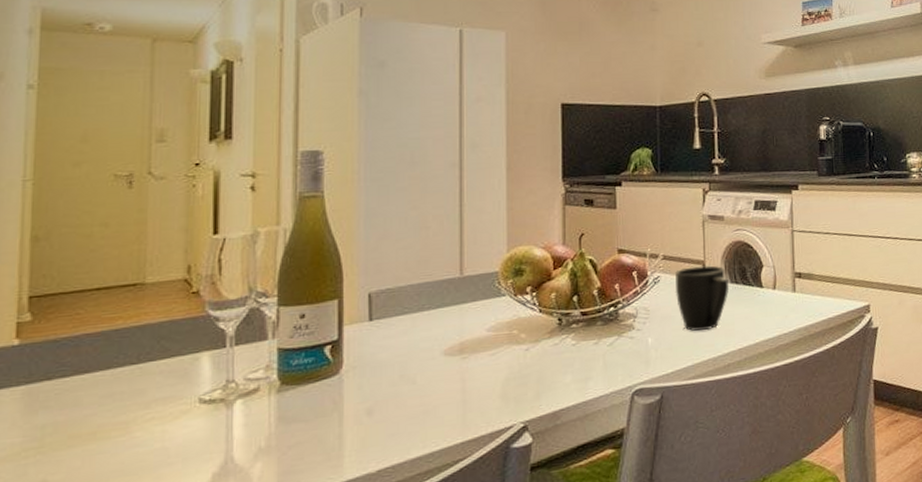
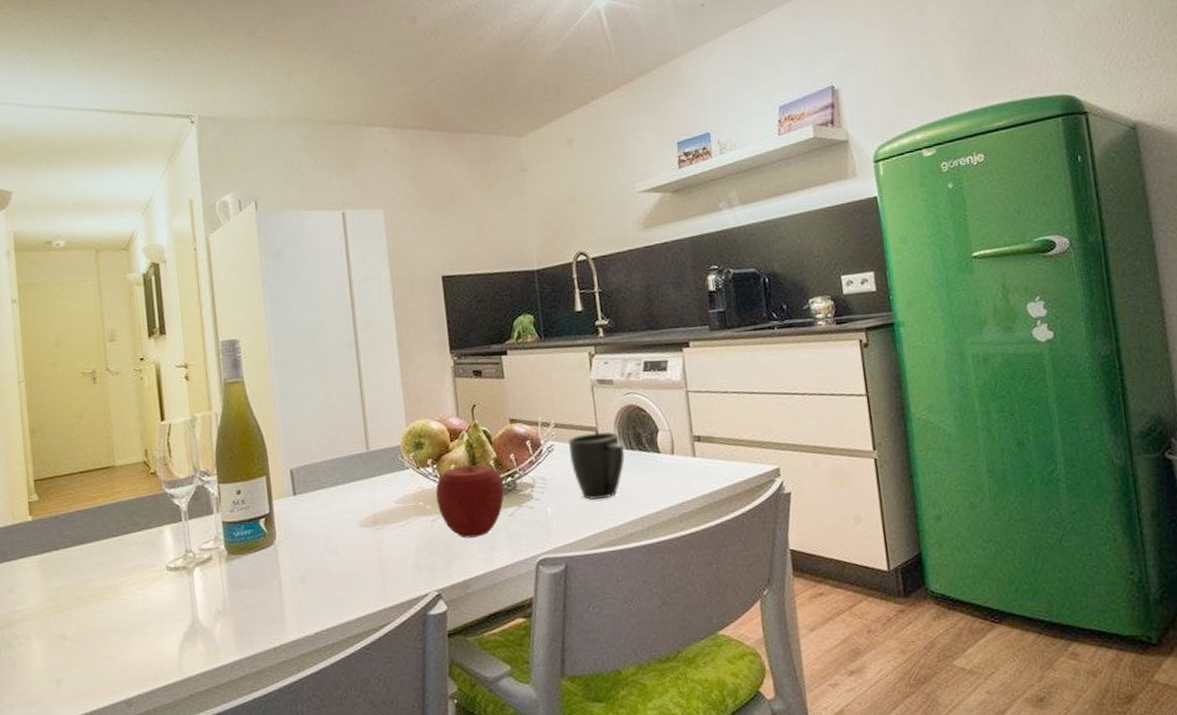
apple: none [533,292,605,368] -> present [436,463,504,539]

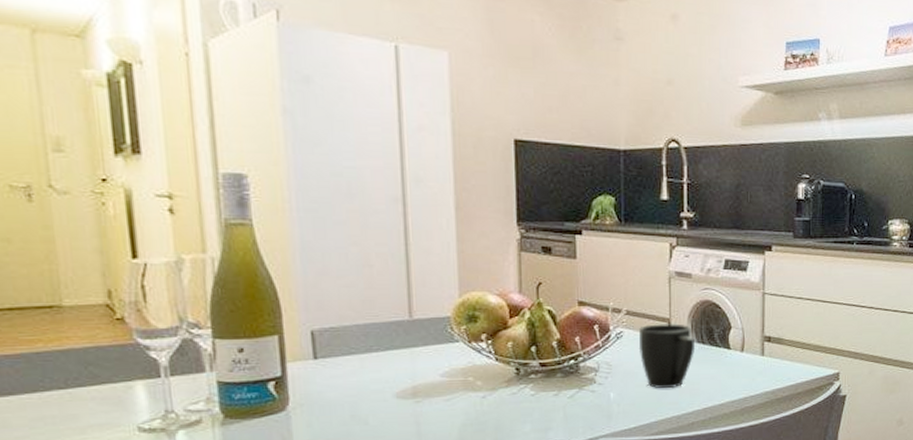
apple: present [436,463,504,539] -> none [489,342,565,417]

